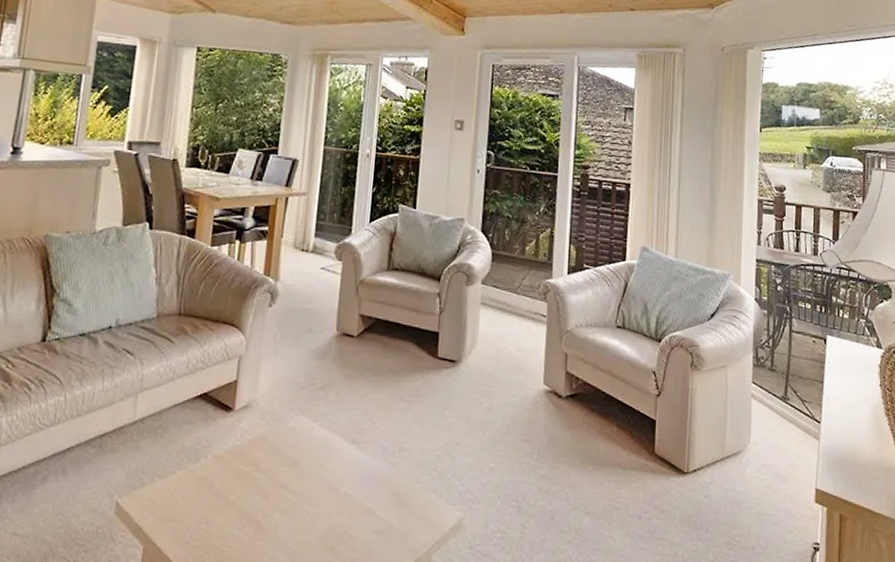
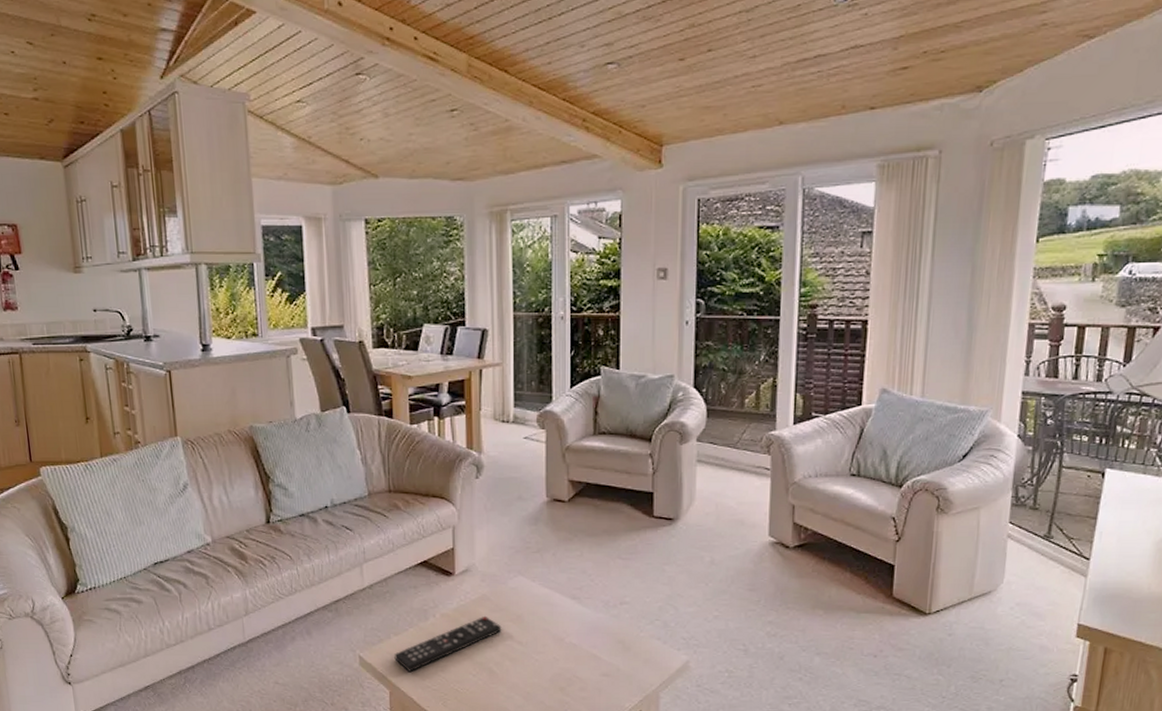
remote control: none [155,458,276,523] -> present [394,615,502,672]

